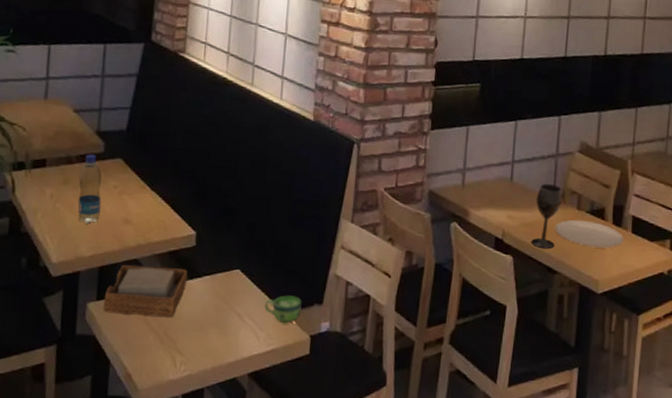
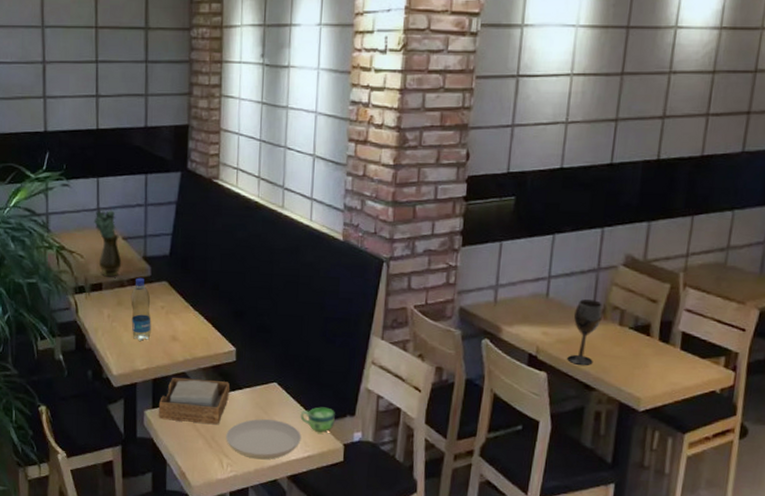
vase: none [40,76,71,153] -> present [93,207,122,277]
saucer: none [180,310,265,356] -> present [226,419,301,460]
plate: present [555,219,623,248] -> none [593,336,671,366]

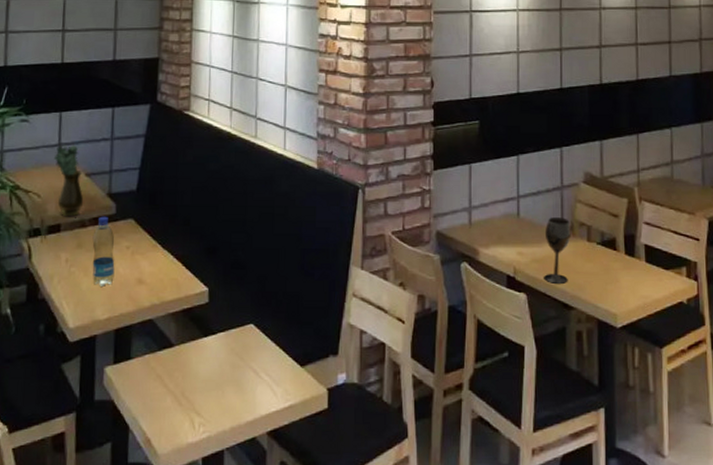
napkin holder: present [158,377,230,425] -> none [120,325,203,378]
saucer: present [226,419,301,460] -> none [198,367,282,415]
cup: present [300,407,335,433] -> none [279,348,317,377]

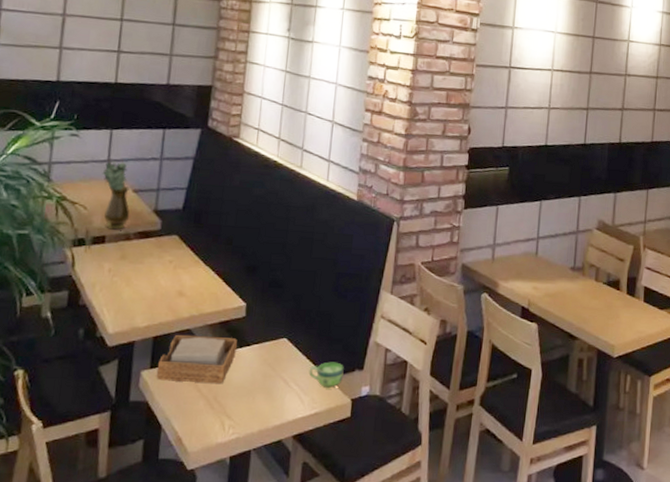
bottle: present [92,216,115,286] -> none [134,231,159,297]
napkin holder: none [120,325,203,378] -> present [156,334,238,384]
cup: none [279,348,317,377] -> present [309,362,344,388]
wine glass: present [544,217,571,283] -> none [554,258,582,317]

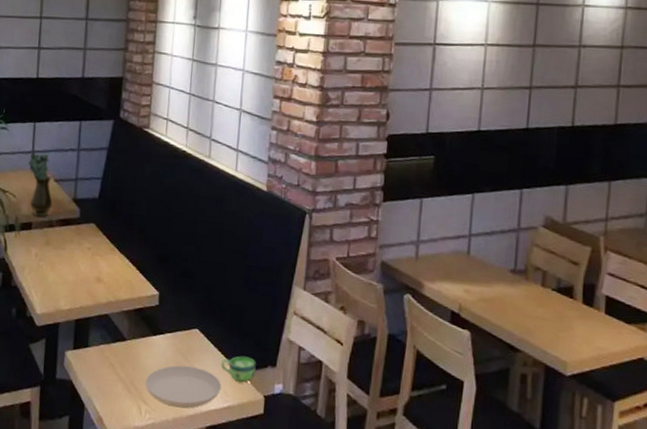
napkin holder: present [156,334,238,384] -> none [78,319,152,370]
saucer: none [229,376,309,419] -> present [145,365,222,408]

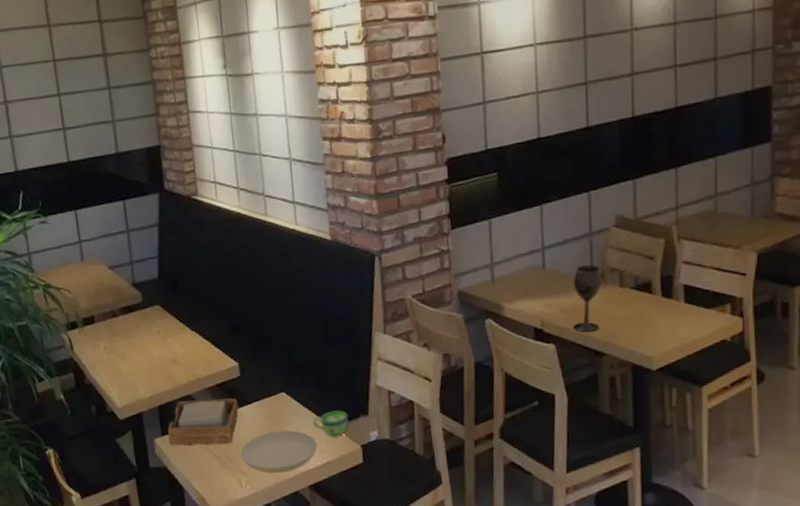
vase: present [27,150,53,217] -> none [76,239,112,309]
napkin holder: none [78,319,152,370] -> present [167,398,239,446]
wine glass: none [490,259,525,326] -> present [573,265,602,332]

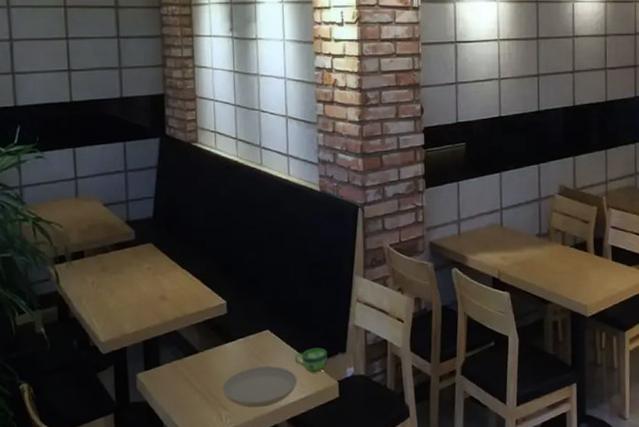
napkin holder: present [167,398,239,446] -> none [151,335,224,381]
wine glass: present [573,265,602,332] -> none [524,225,548,282]

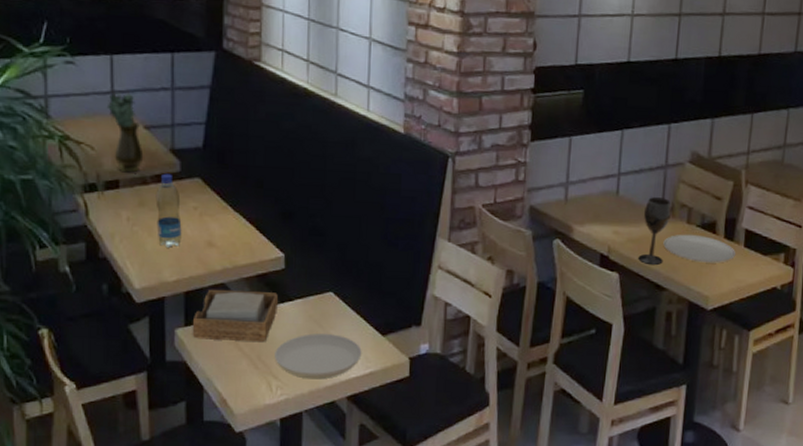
vase: none [71,176,104,244] -> present [106,90,144,173]
bottle: none [115,242,139,304] -> present [155,173,182,248]
napkin holder: none [151,335,224,381] -> present [192,289,279,343]
cup: present [294,347,328,372] -> none [360,317,399,346]
wine glass: none [524,225,548,282] -> present [638,197,671,265]
plate: none [544,254,605,277] -> present [663,234,735,263]

